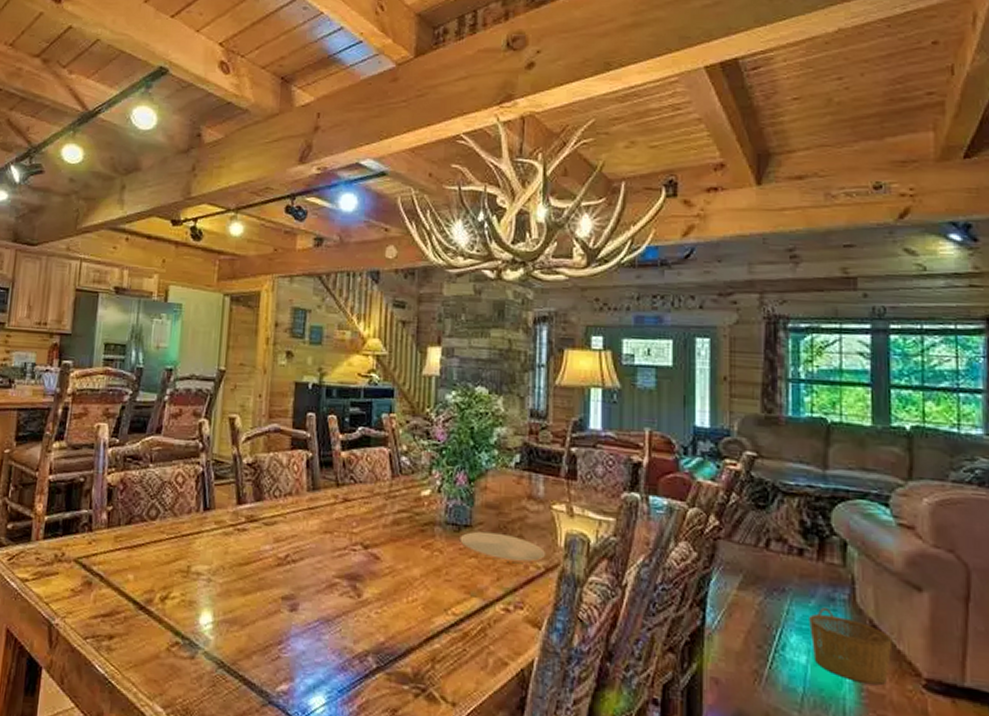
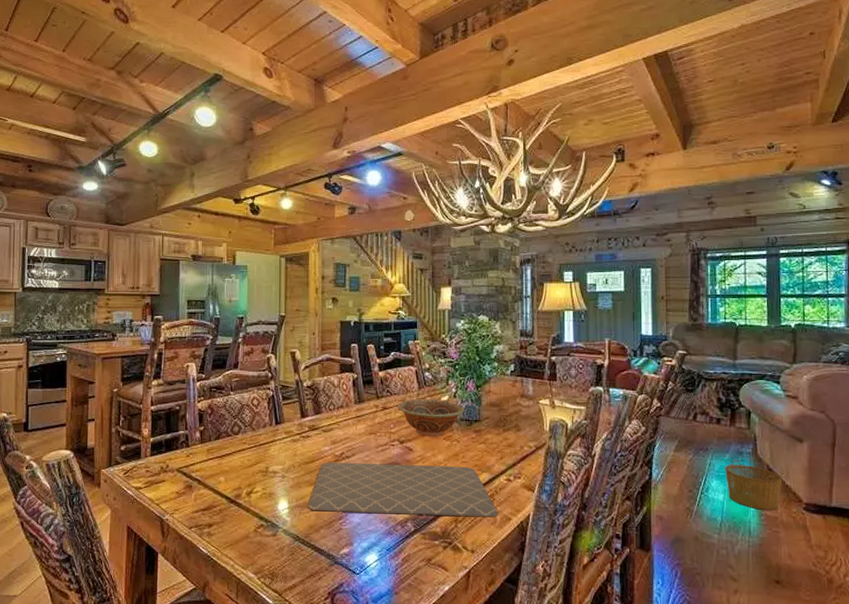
placemat: none [237,565,491,660] -> present [307,462,498,518]
decorative bowl: none [362,490,451,543] -> present [397,399,464,436]
plate: present [459,531,546,563] -> none [472,424,536,445]

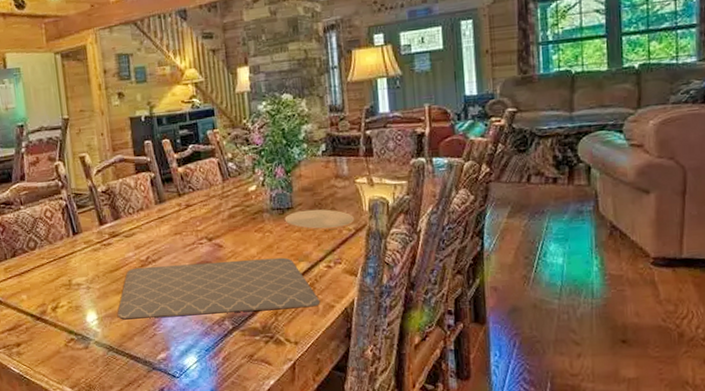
decorative bowl: present [397,399,464,436] -> none [201,190,275,230]
plate: none [472,424,536,445] -> present [284,209,355,230]
basket: present [725,459,783,511] -> none [563,219,628,270]

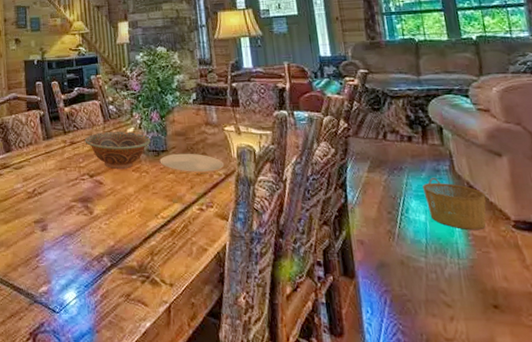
placemat: present [117,257,321,320] -> none [3,197,194,250]
decorative bowl: none [201,190,275,230] -> present [84,131,151,169]
basket: none [563,219,628,270] -> present [422,177,487,231]

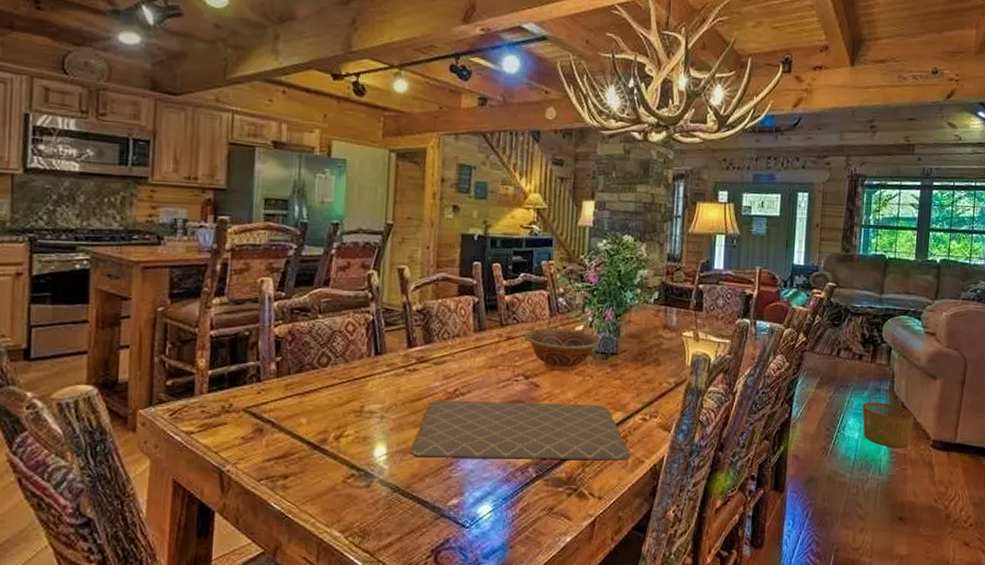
placemat: none [3,197,194,250] -> present [410,400,631,461]
plate: present [159,153,225,173] -> none [607,357,677,381]

